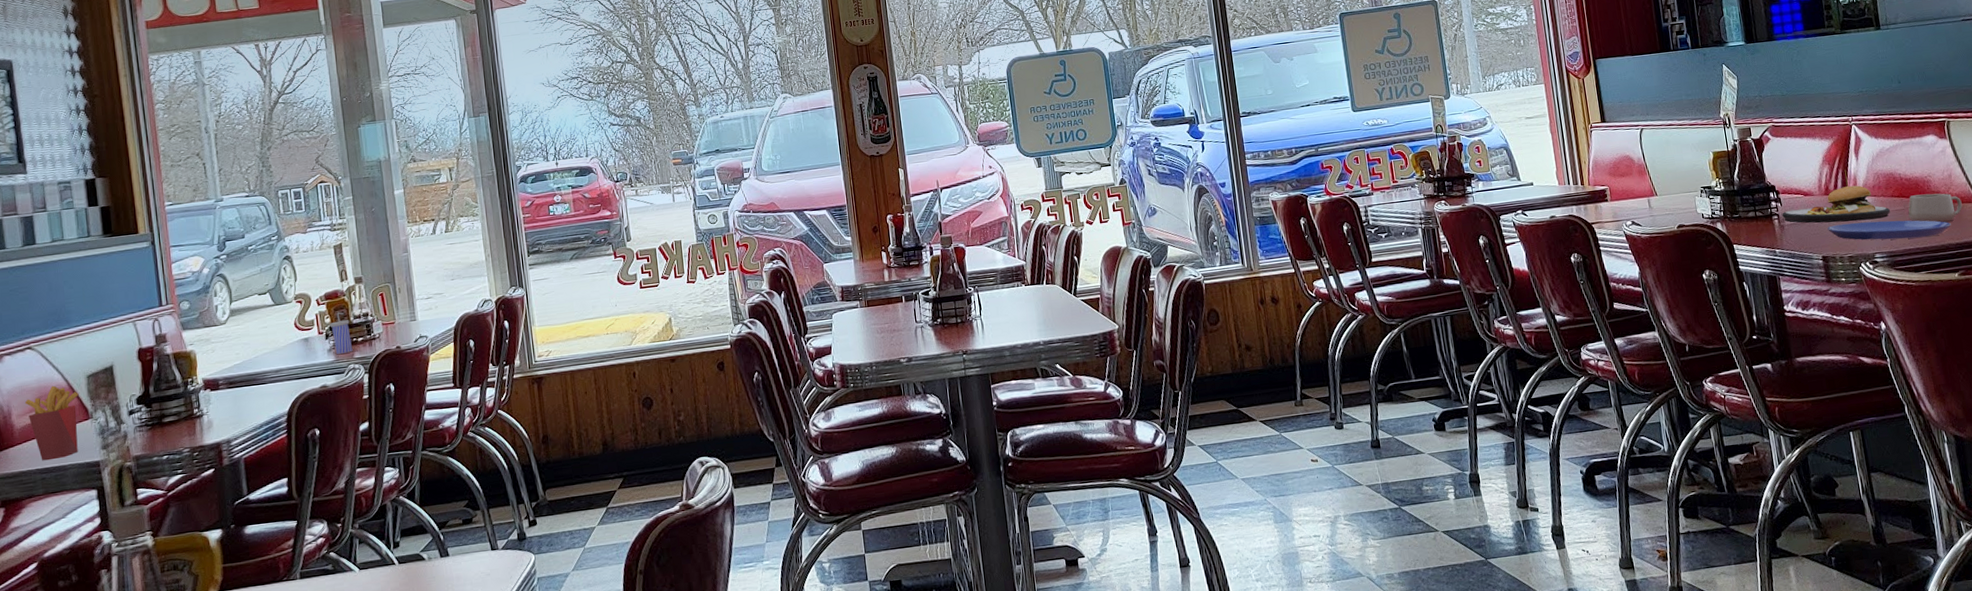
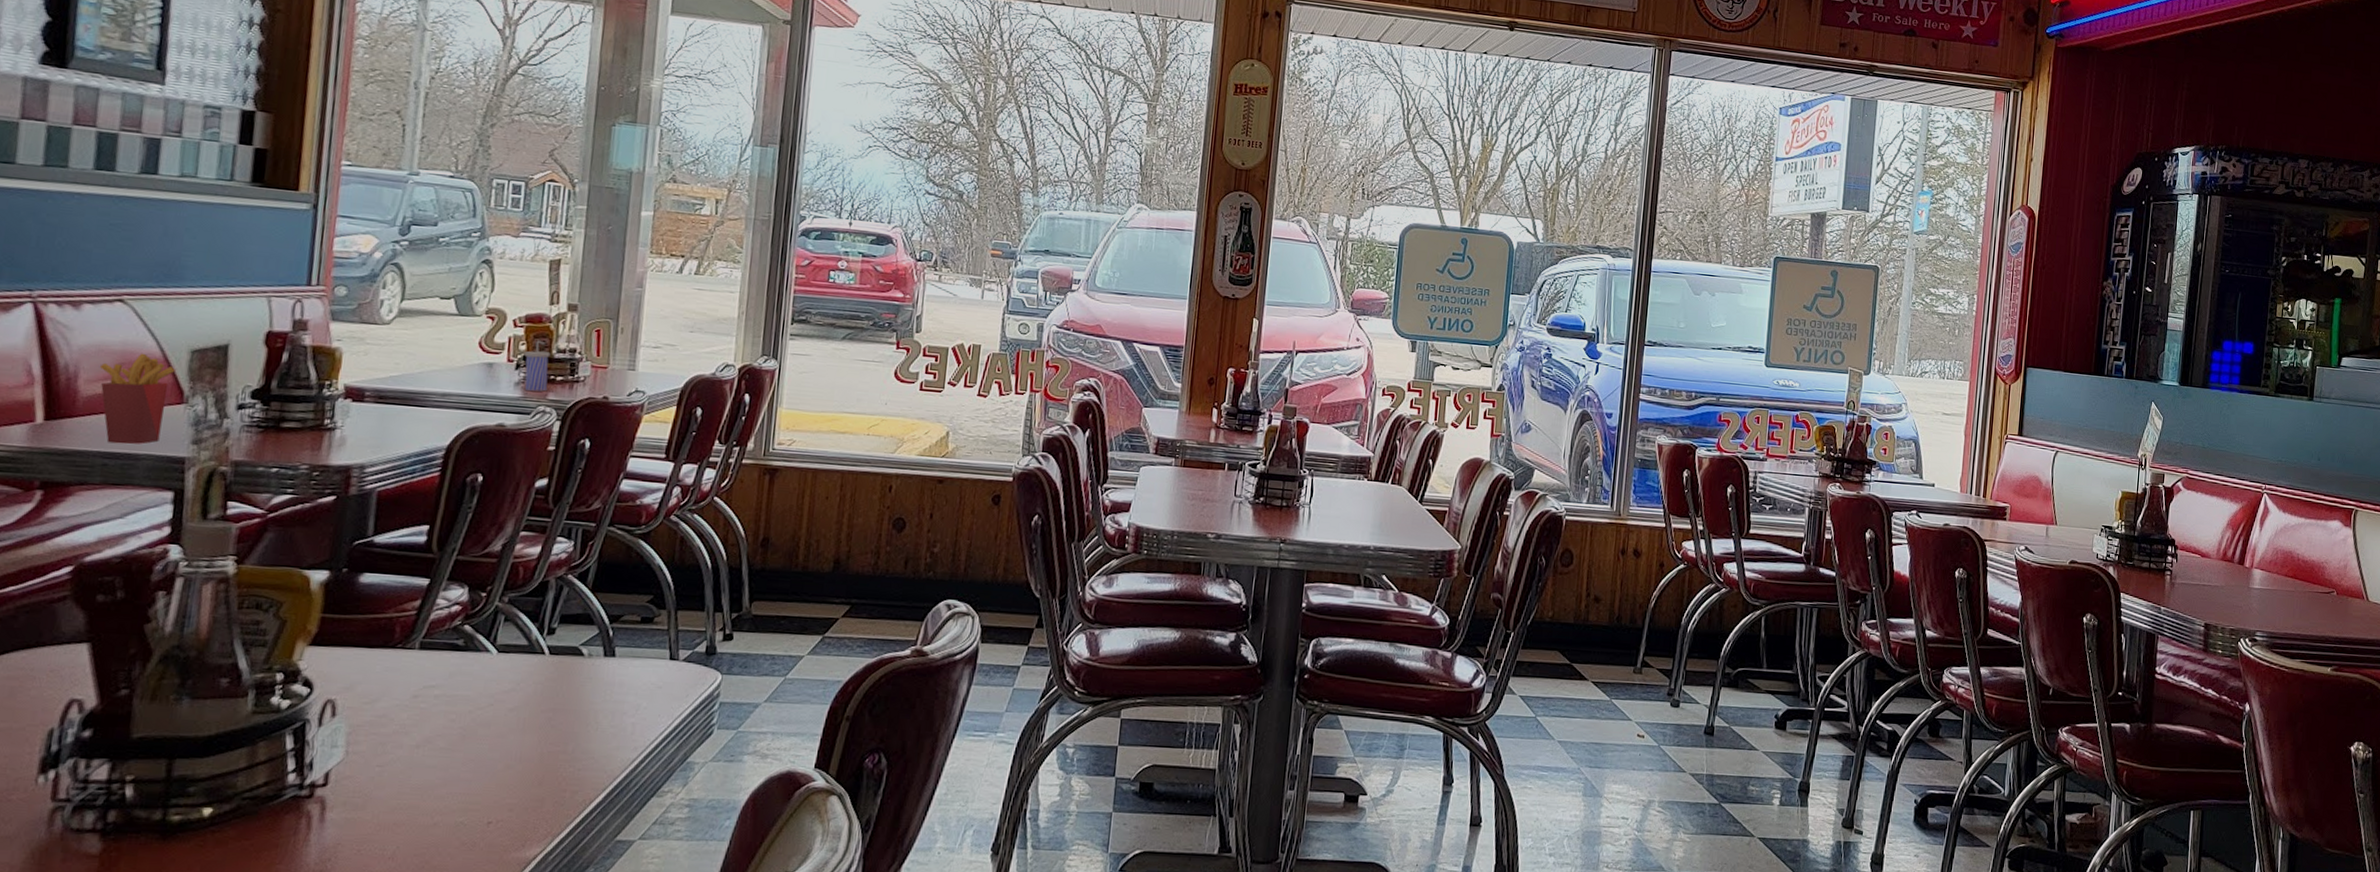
burger: present [1782,170,1890,223] -> none [2175,538,2281,596]
plate: present [1827,220,1951,240] -> none [2216,593,2336,626]
mug: present [1908,193,1963,223] -> none [2297,579,2351,614]

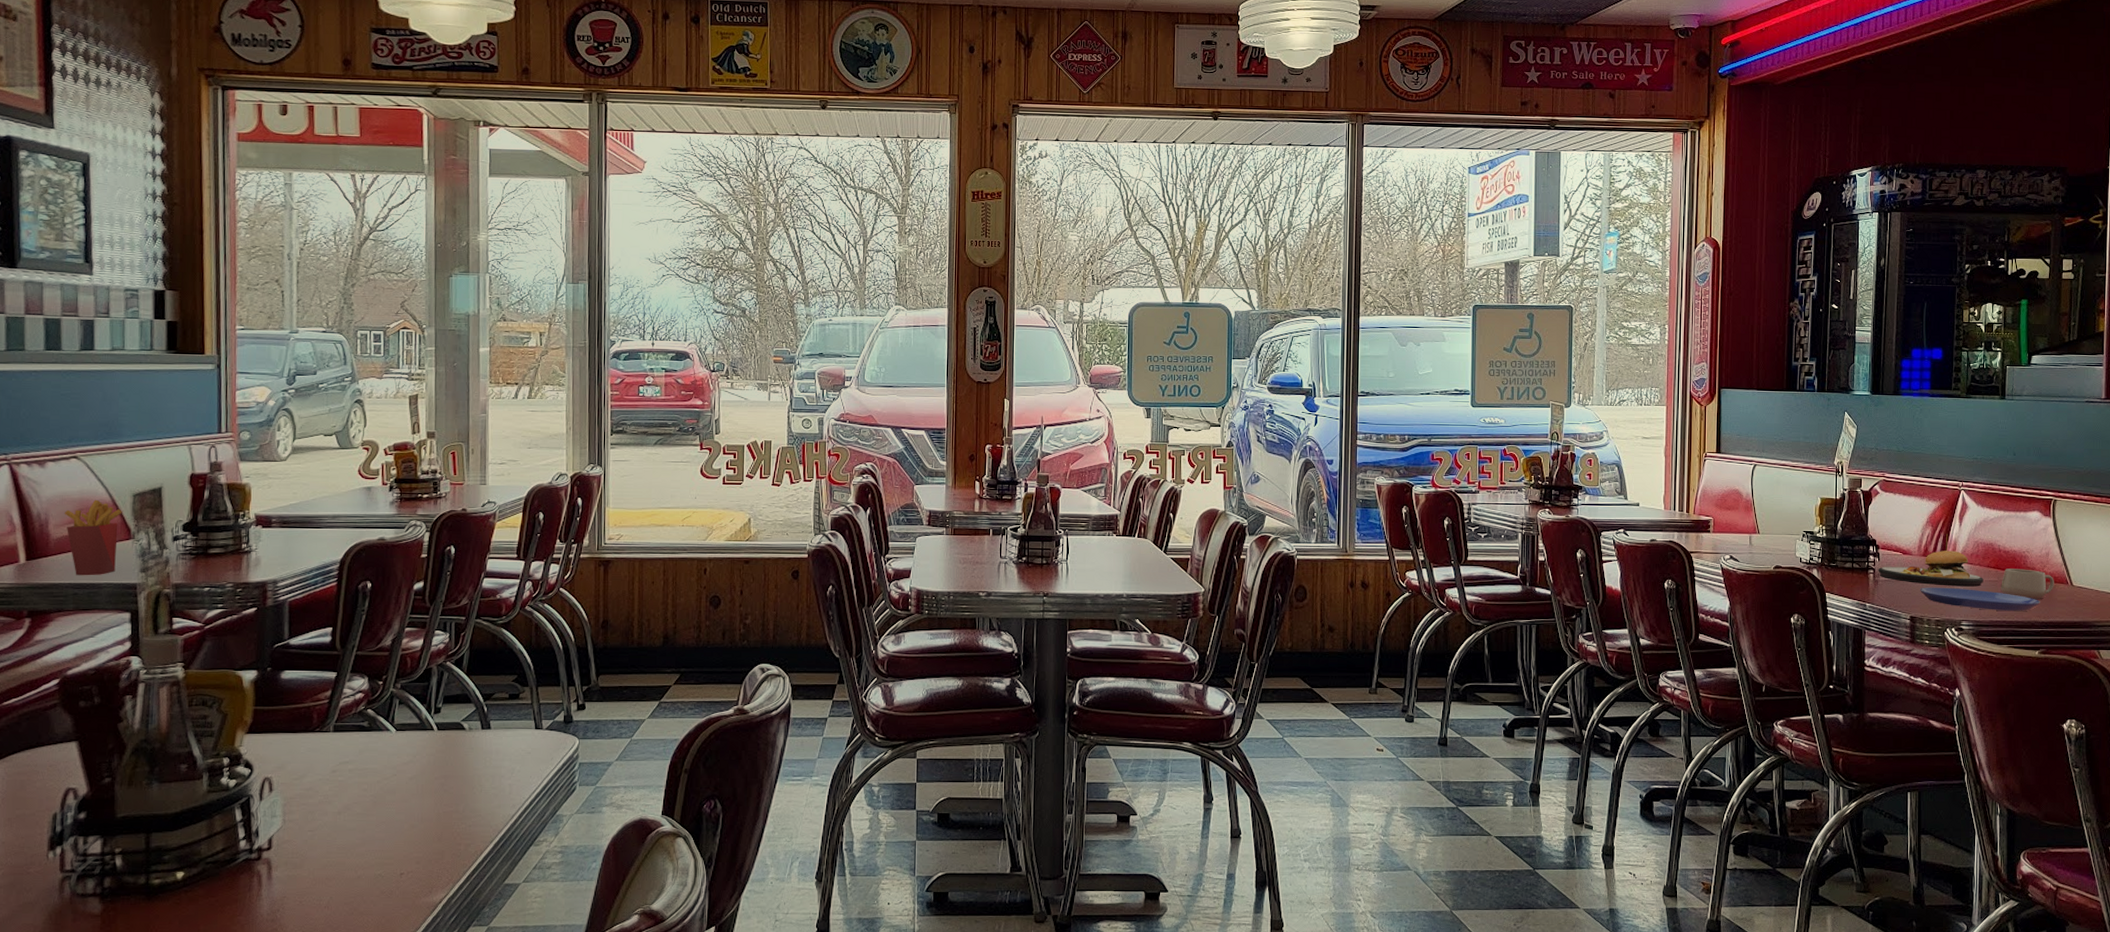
beverage cup: present [524,340,551,392] -> none [395,465,417,509]
burger: none [2175,538,2281,596] -> present [1878,534,1984,587]
plate: none [2216,593,2336,626] -> present [1920,587,2040,612]
mug: none [2297,579,2351,614] -> present [2001,568,2054,600]

